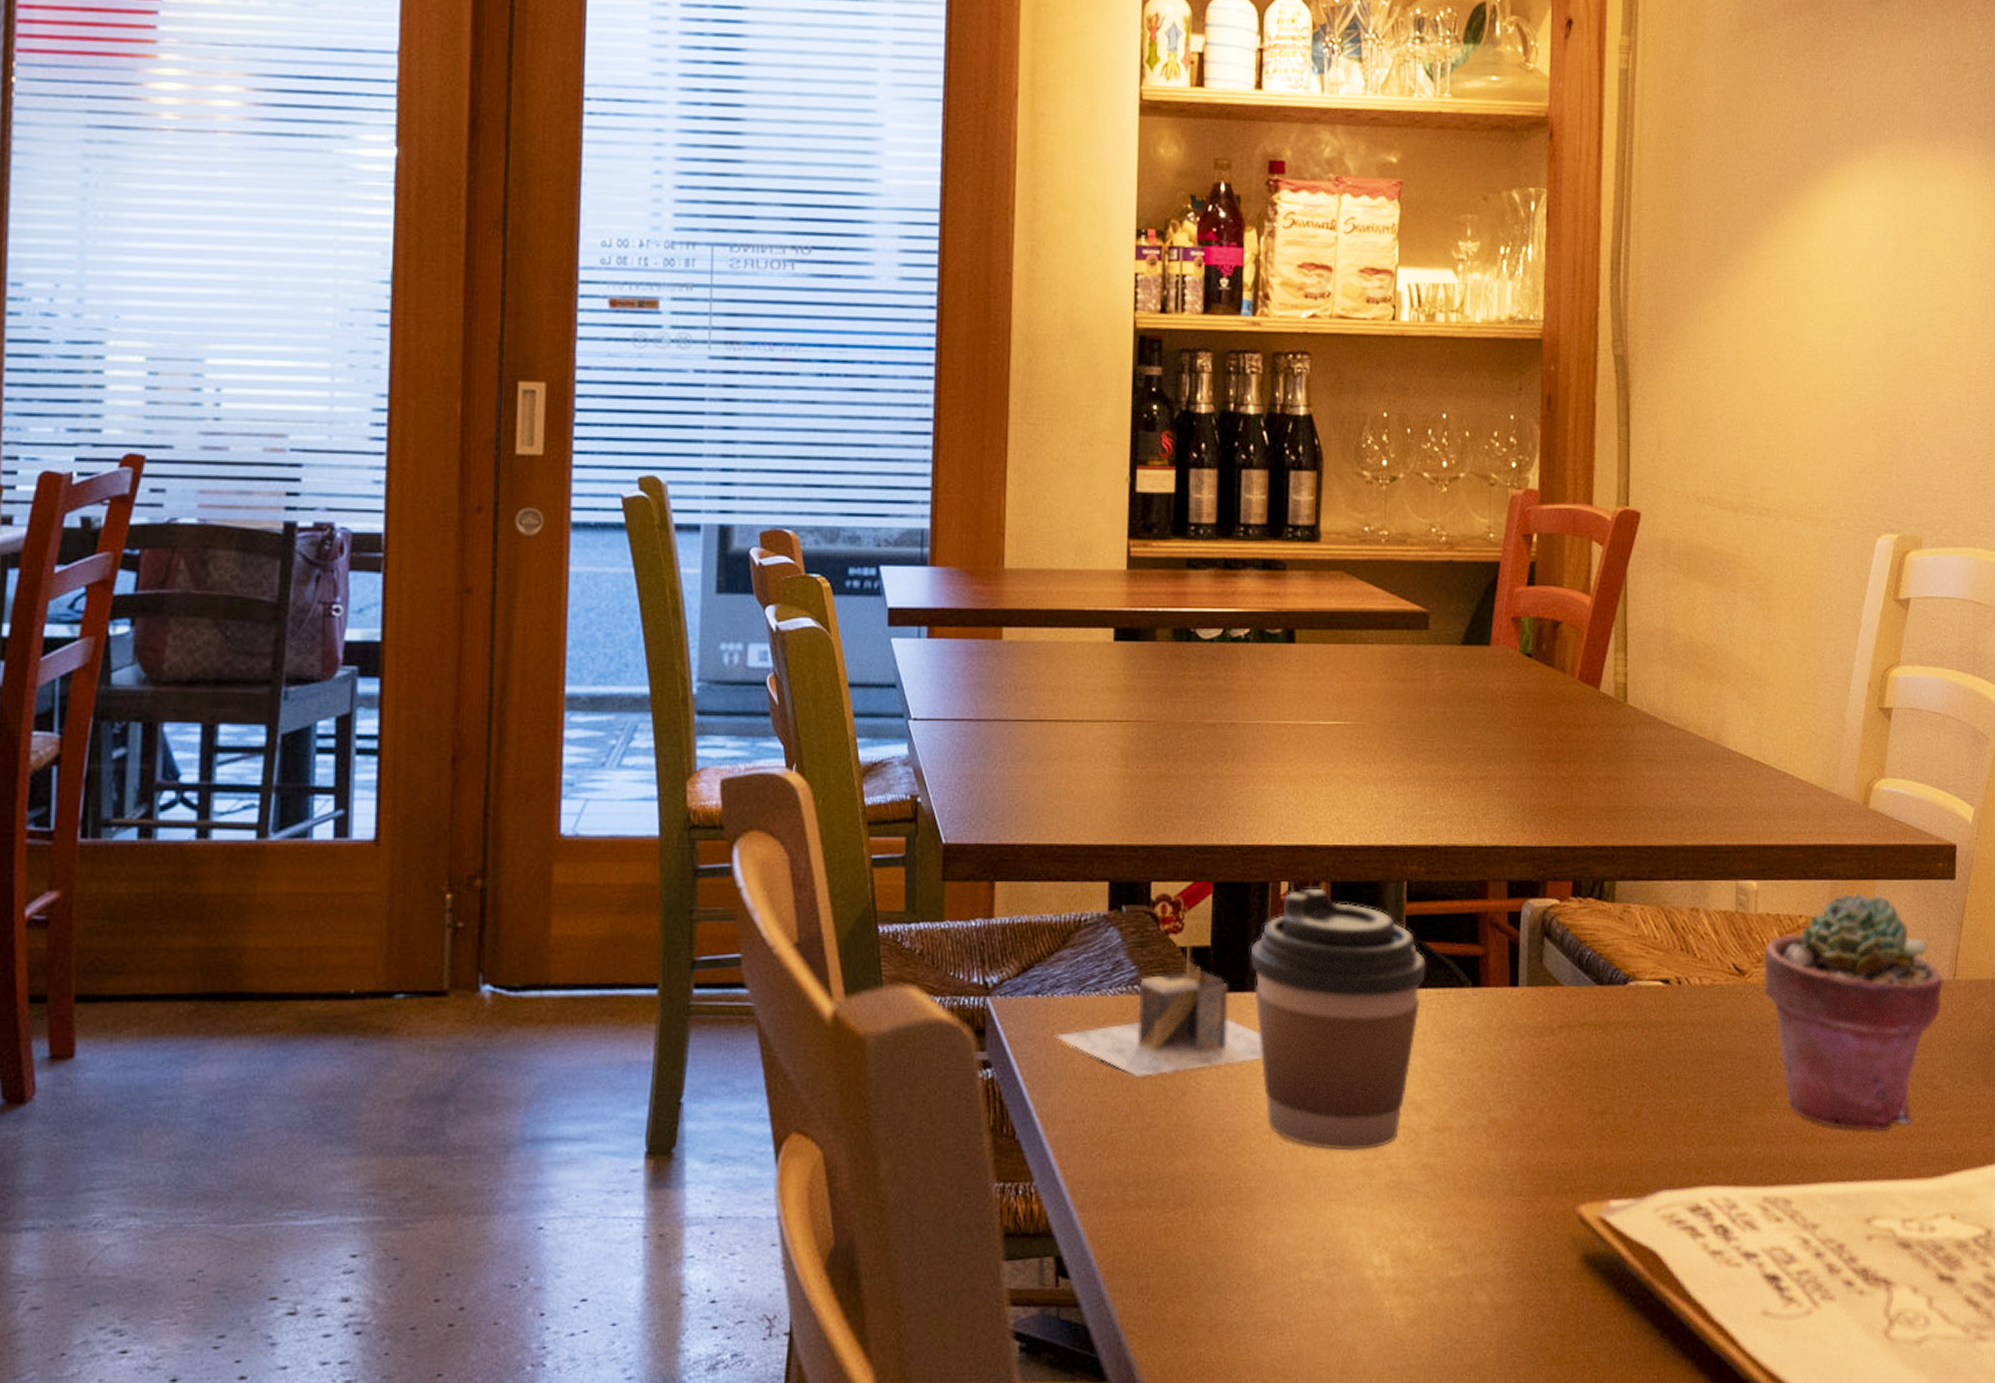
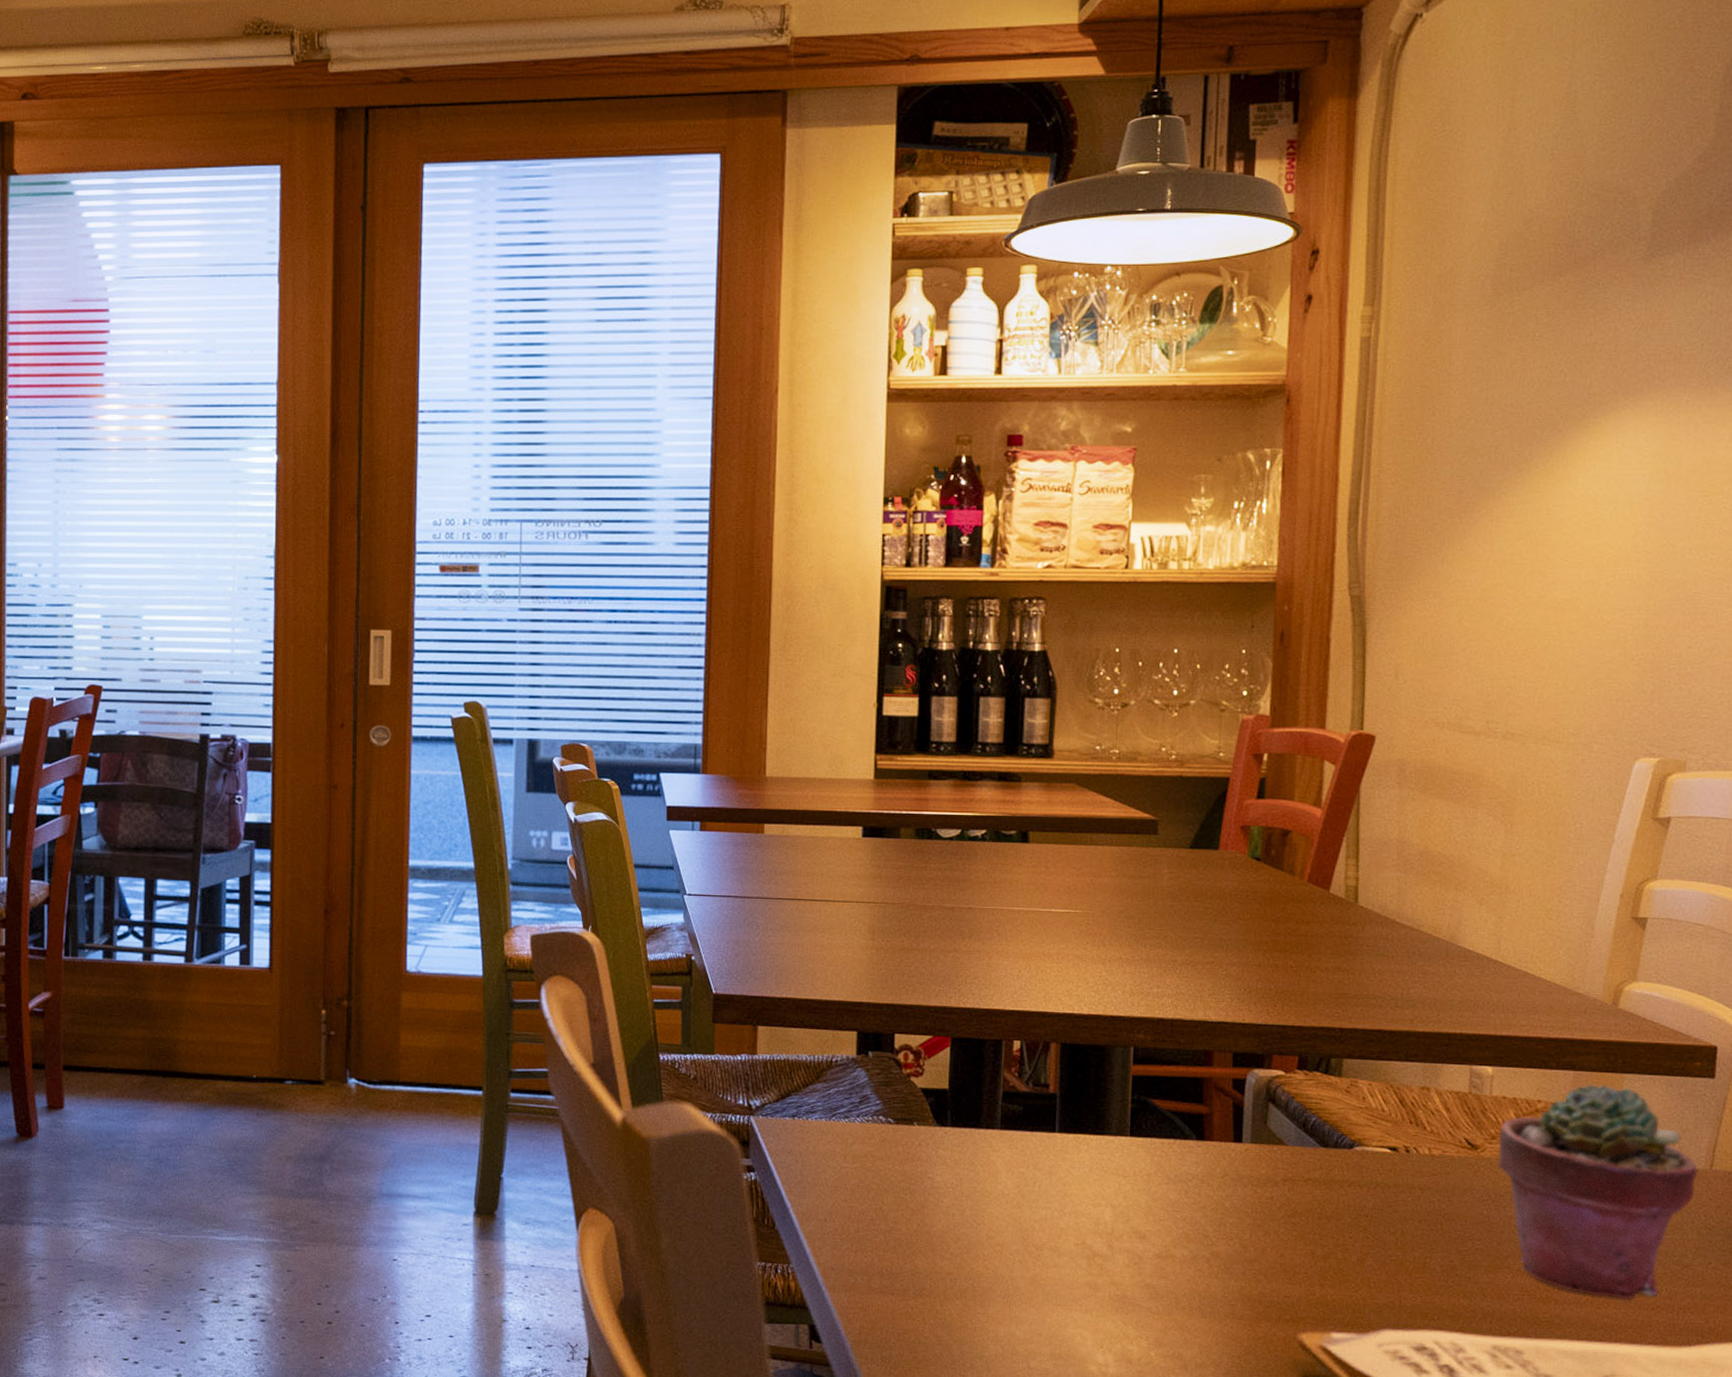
architectural model: present [1054,924,1262,1078] -> none [808,1070,995,1191]
coffee cup: present [1250,888,1427,1151] -> none [984,1047,1152,1267]

